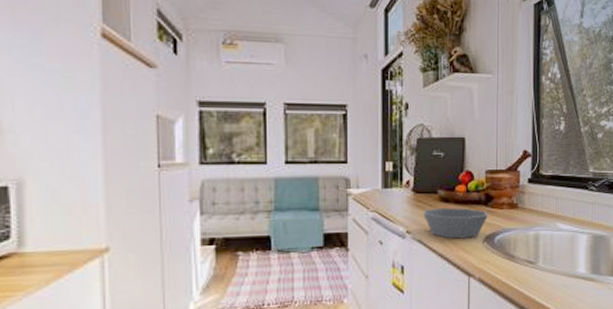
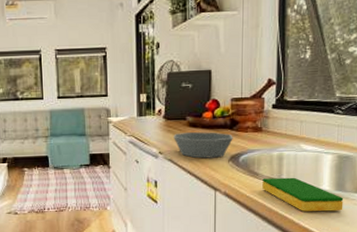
dish sponge: none [519,259,599,298] -> present [262,177,344,212]

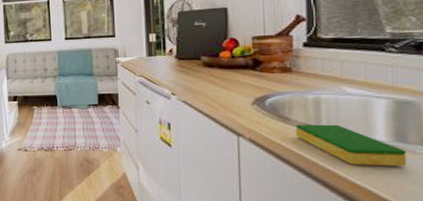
bowl: present [174,131,233,159] -> none [187,72,257,101]

